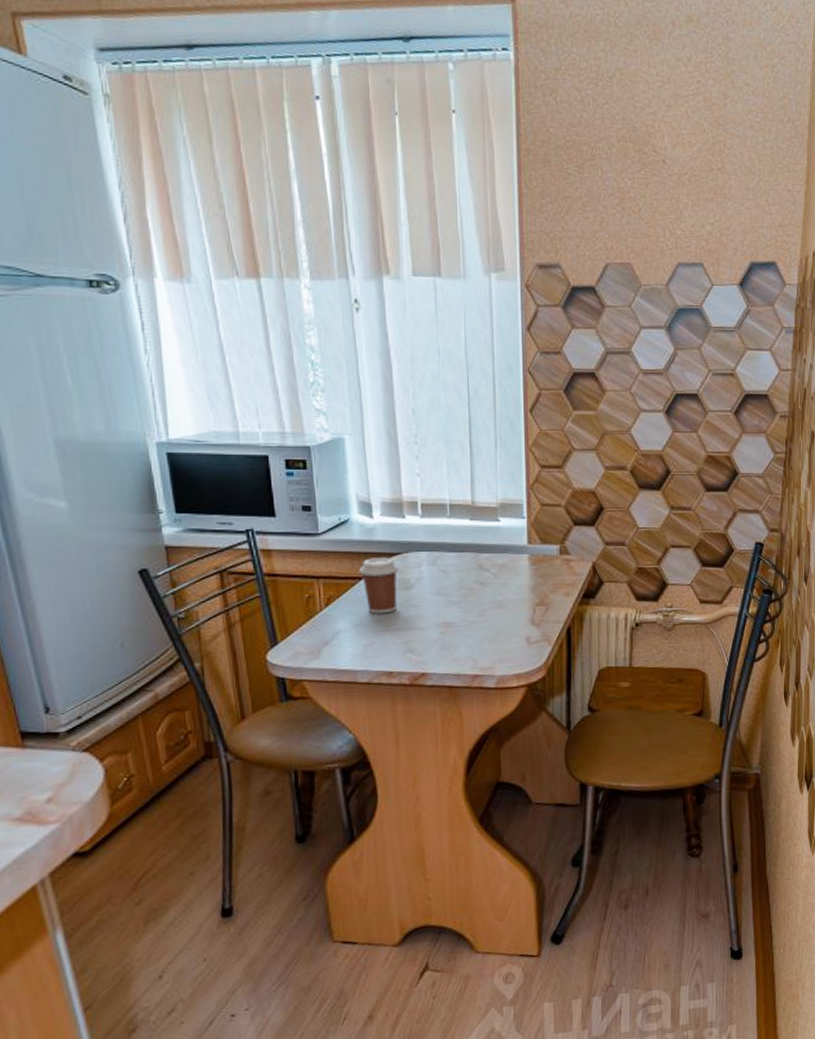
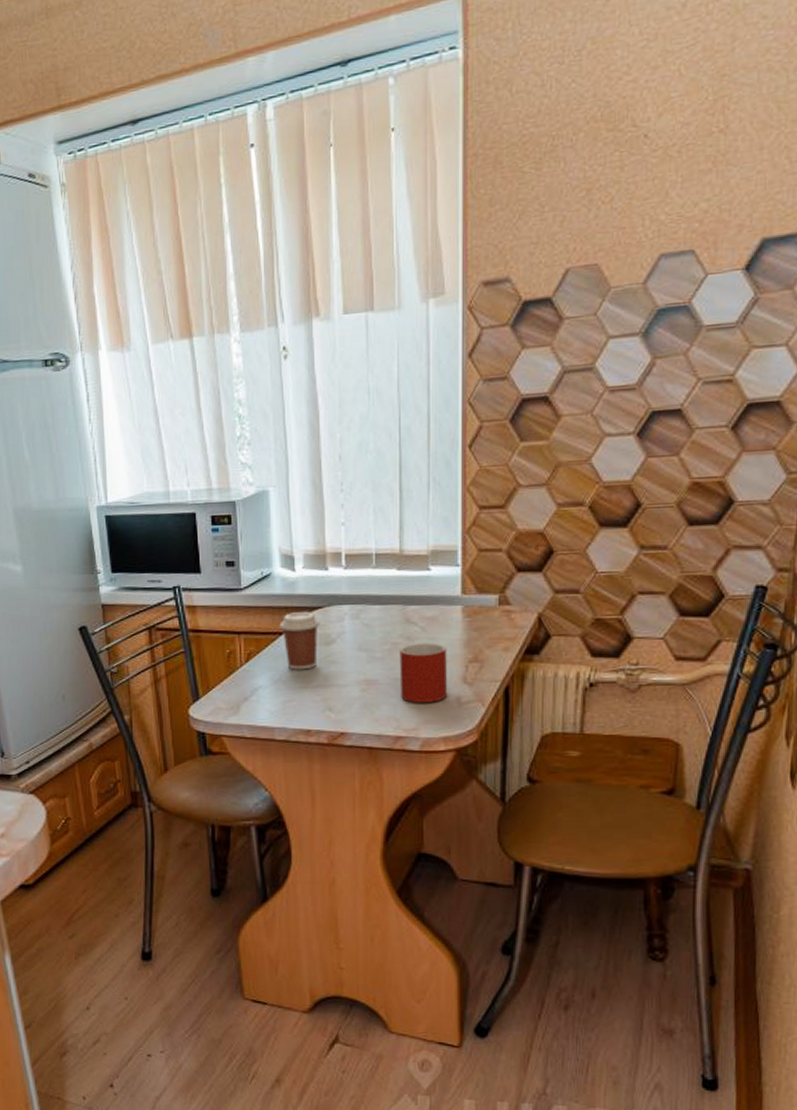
mug: none [474,587,518,643] -> present [399,642,447,703]

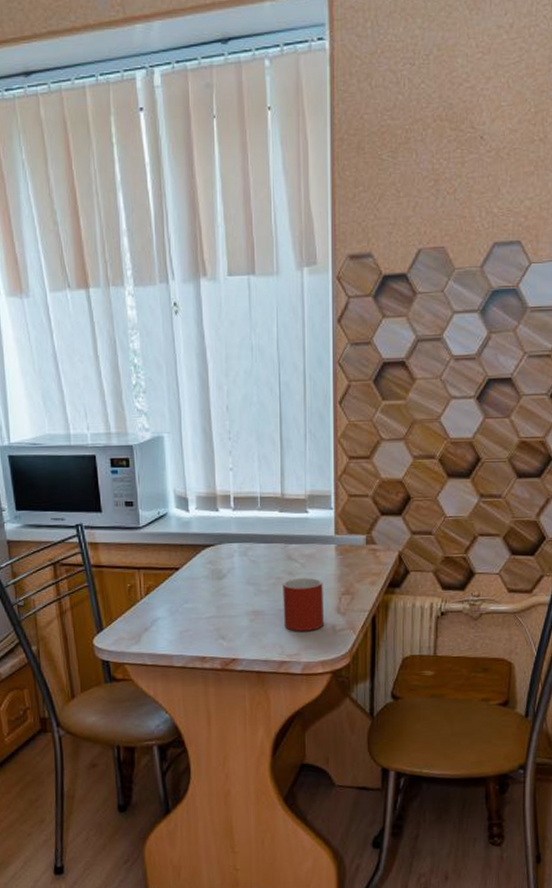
coffee cup: present [279,612,320,670] -> none [176,549,212,602]

